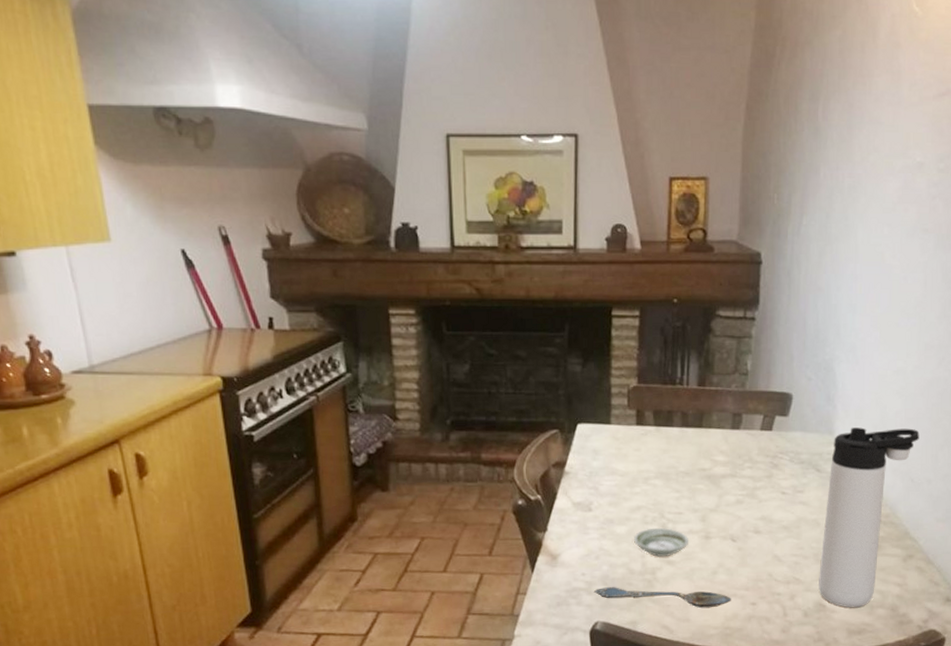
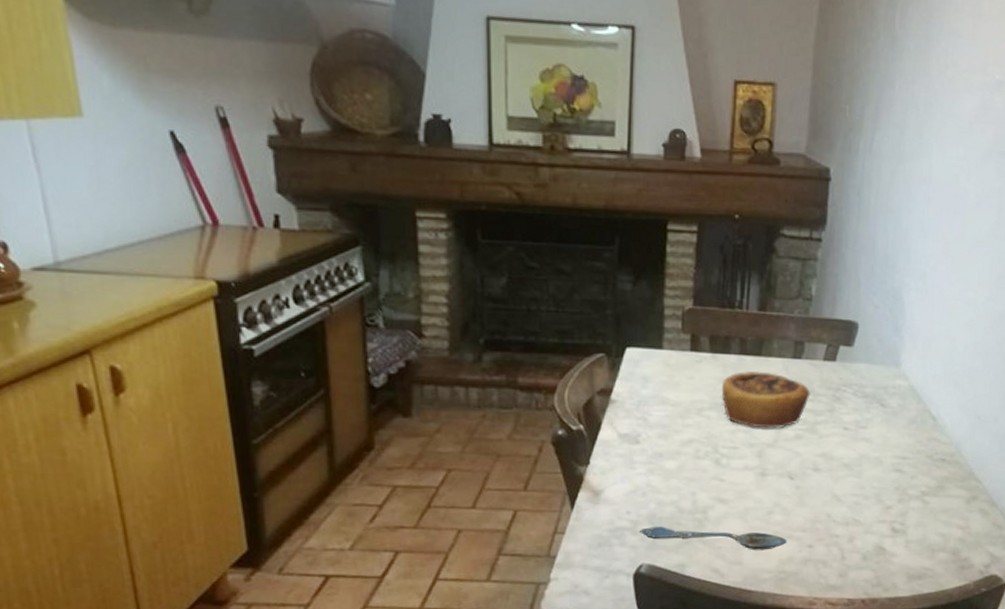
saucer: present [634,527,688,557] -> none [685,463,743,495]
pastry: none [665,442,749,495] -> present [721,372,811,428]
thermos bottle: present [819,427,920,608] -> none [879,361,988,552]

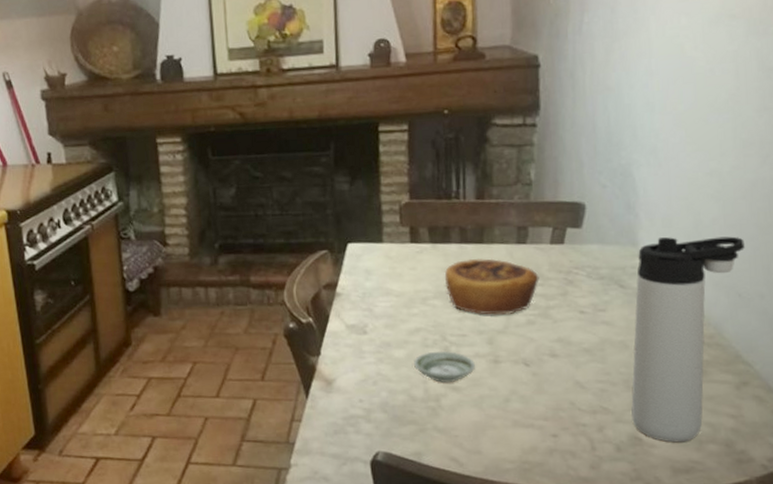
spoon: present [638,526,787,551] -> none [372,414,528,440]
saucer: none [685,463,743,495] -> present [414,351,475,383]
thermos bottle: none [879,361,988,552] -> present [631,236,745,443]

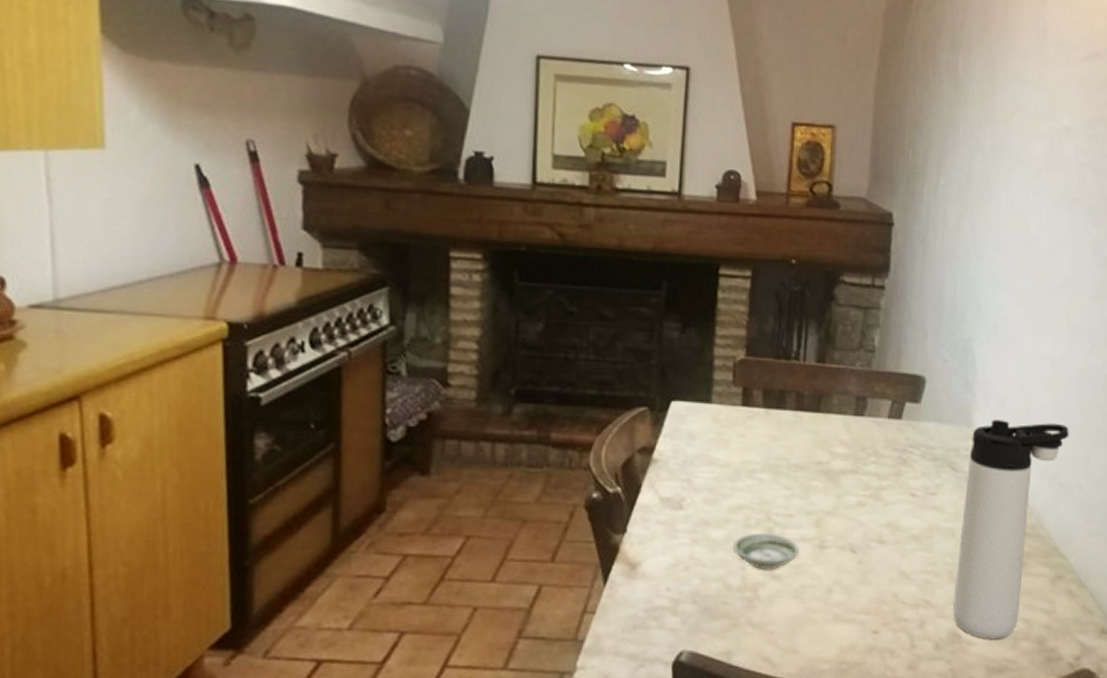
pastry: present [444,258,539,315] -> none [775,429,874,494]

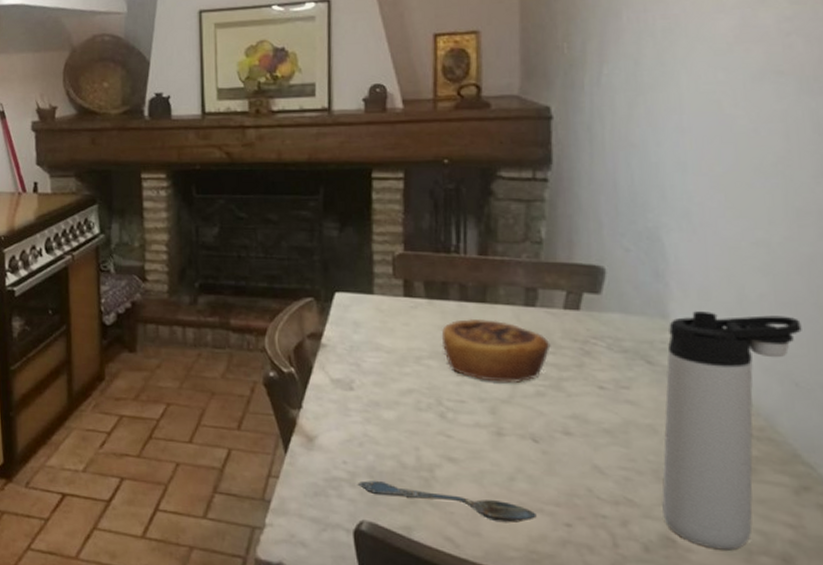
spoon: none [679,605,848,637] -> present [357,480,537,523]
saucer: present [733,532,799,569] -> none [405,415,475,452]
pastry: none [775,429,874,494] -> present [441,319,551,383]

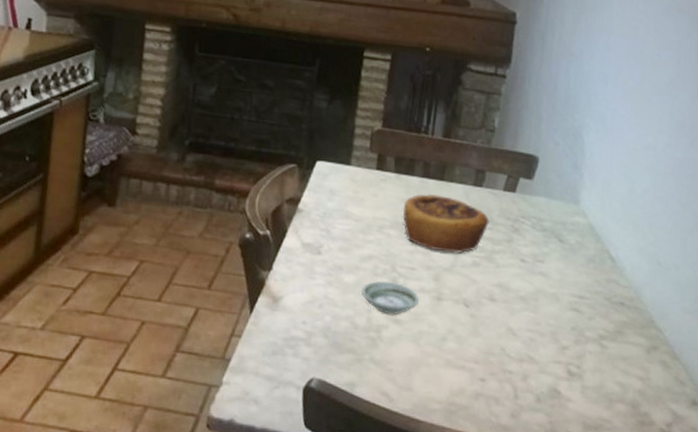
spoon: present [357,480,537,523] -> none [312,339,459,379]
saucer: none [405,415,475,452] -> present [361,280,419,314]
thermos bottle: present [662,311,802,550] -> none [554,200,669,399]

